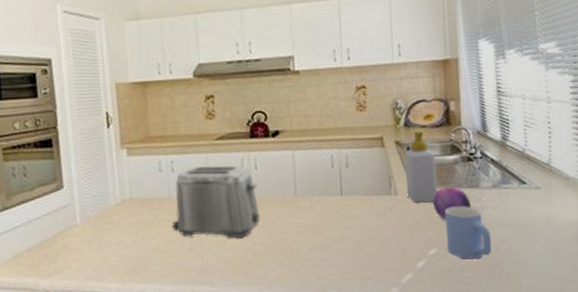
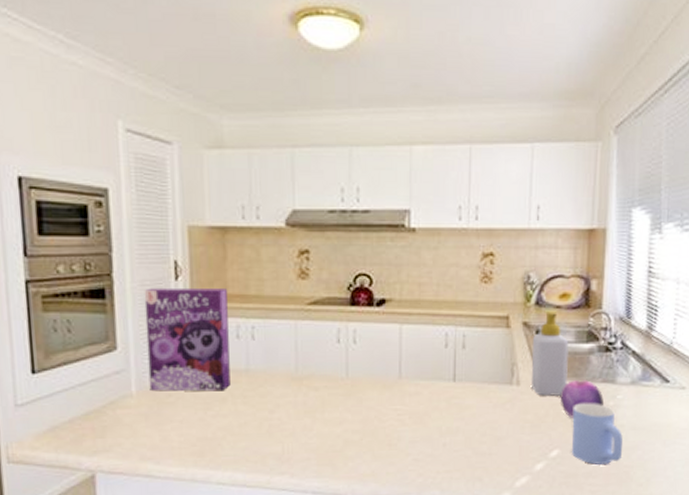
cereal box: none [83,132,156,220] -> present [144,287,230,392]
toaster: present [171,165,260,238] -> none [248,334,355,424]

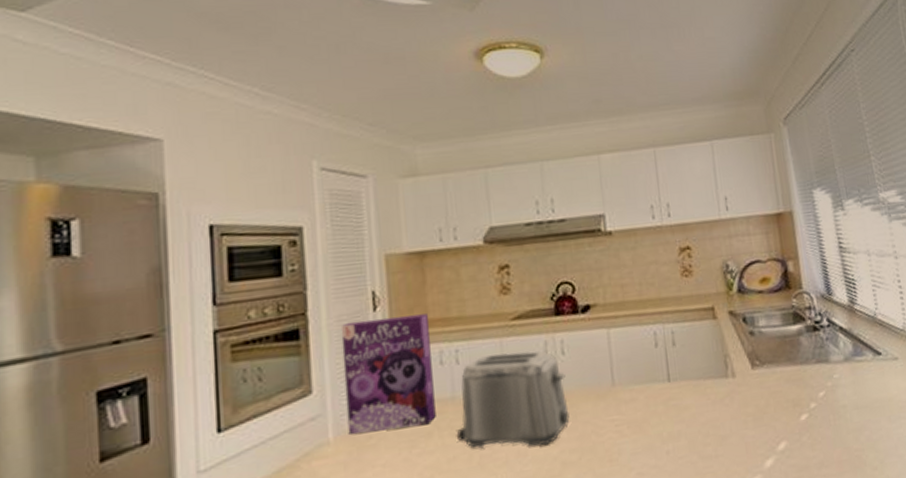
toaster: none [248,334,355,424] -> present [455,351,570,448]
soap bottle: present [531,312,569,396] -> none [740,297,782,386]
fruit: present [560,380,604,418] -> none [777,363,822,406]
mug: present [572,403,623,465] -> none [792,386,851,453]

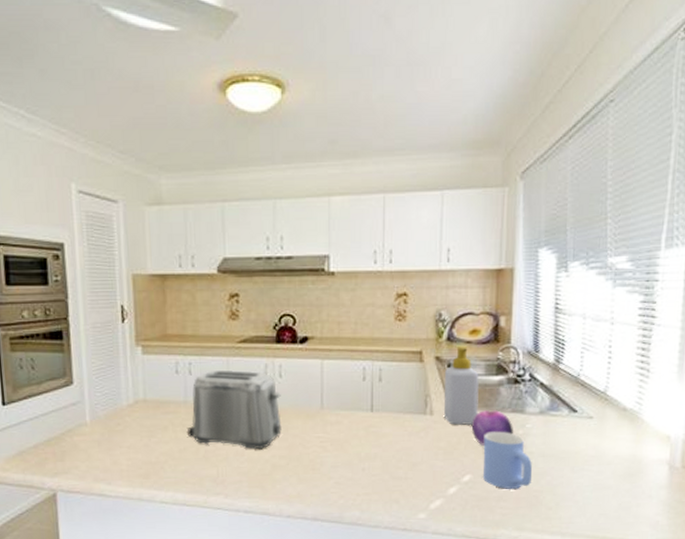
cereal box: present [340,314,436,434] -> none [95,329,171,421]
soap bottle: none [740,297,782,386] -> present [444,346,479,425]
fruit: none [777,363,822,406] -> present [471,410,513,446]
mug: none [792,386,851,453] -> present [483,431,533,489]

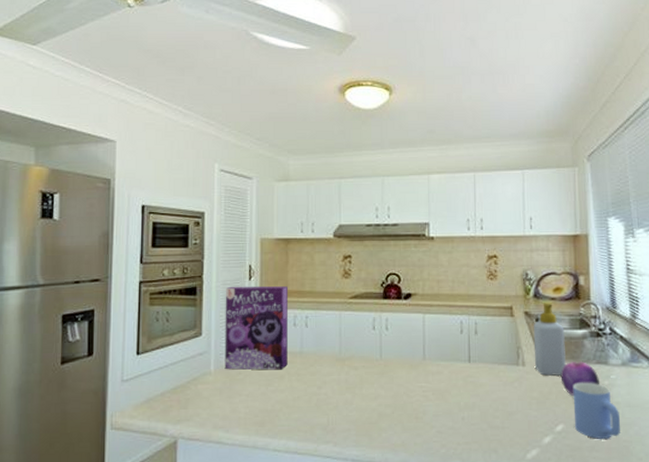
cereal box: none [95,329,171,421] -> present [224,286,288,370]
toaster: present [186,369,282,450] -> none [301,323,388,399]

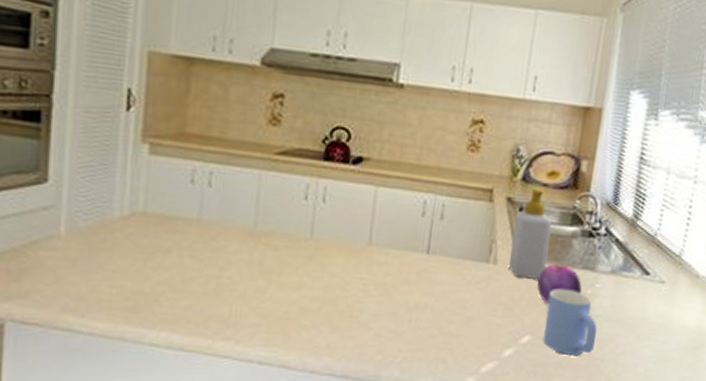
cereal box: present [224,286,288,370] -> none [82,116,186,241]

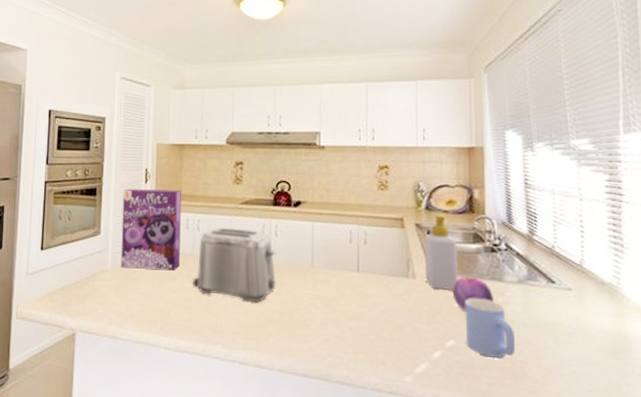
cereal box: none [82,116,186,241] -> present [120,188,181,271]
toaster: none [196,184,322,288] -> present [192,227,276,303]

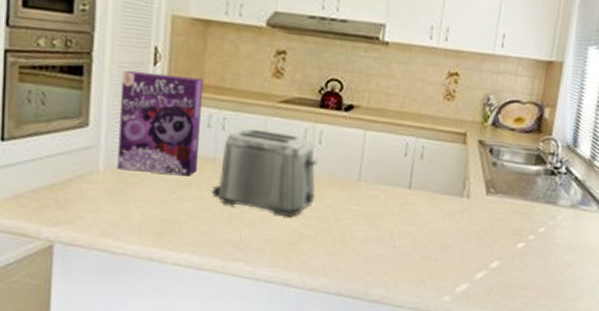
soap bottle: present [424,215,458,290] -> none [480,133,519,212]
fruit: present [452,277,493,311] -> none [504,198,545,233]
mug: present [465,298,516,358] -> none [511,220,558,279]

